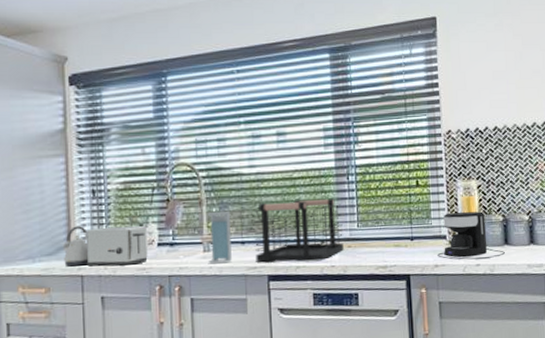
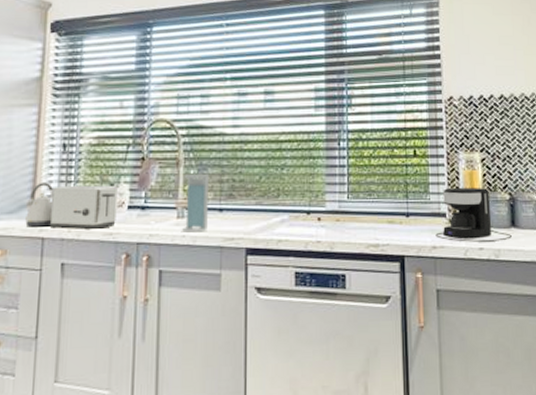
dish rack: present [254,198,344,263] -> none [234,165,331,236]

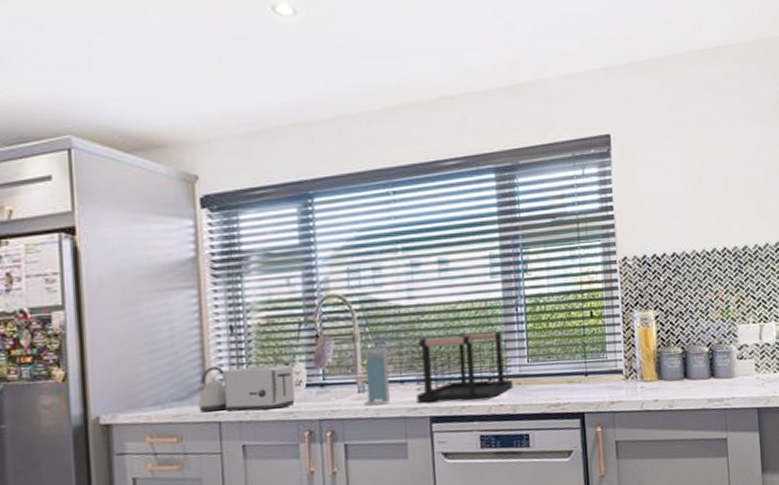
dish rack: none [234,165,331,236] -> present [414,331,513,403]
coffee maker: present [435,188,512,242] -> none [613,343,684,396]

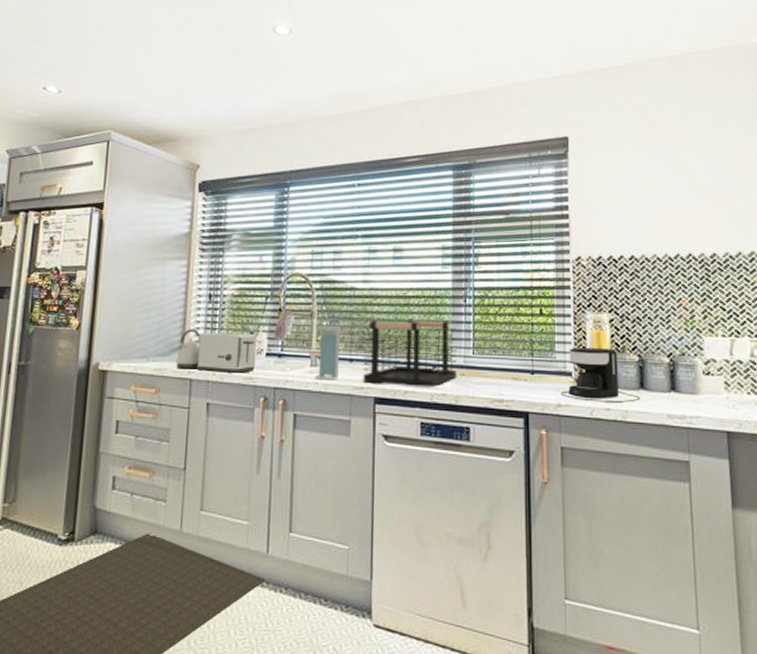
coffee maker: none [613,343,684,396] -> present [561,348,640,403]

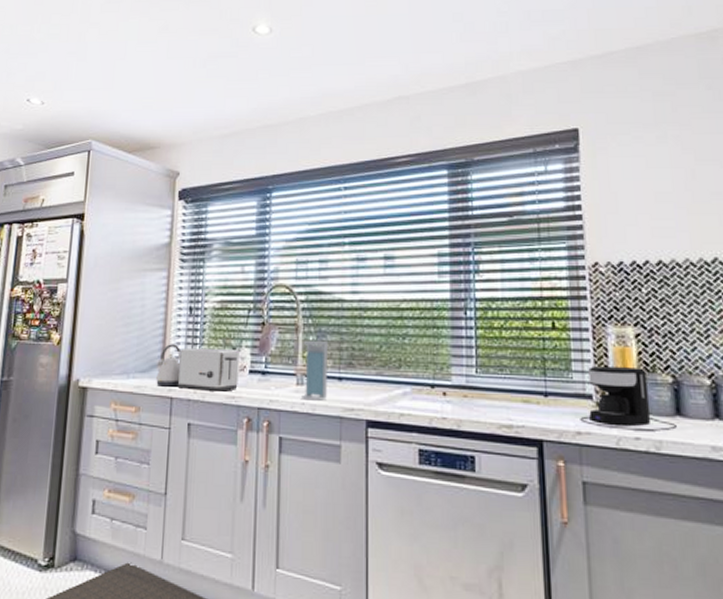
dish rack: present [363,320,457,388] -> none [353,334,458,411]

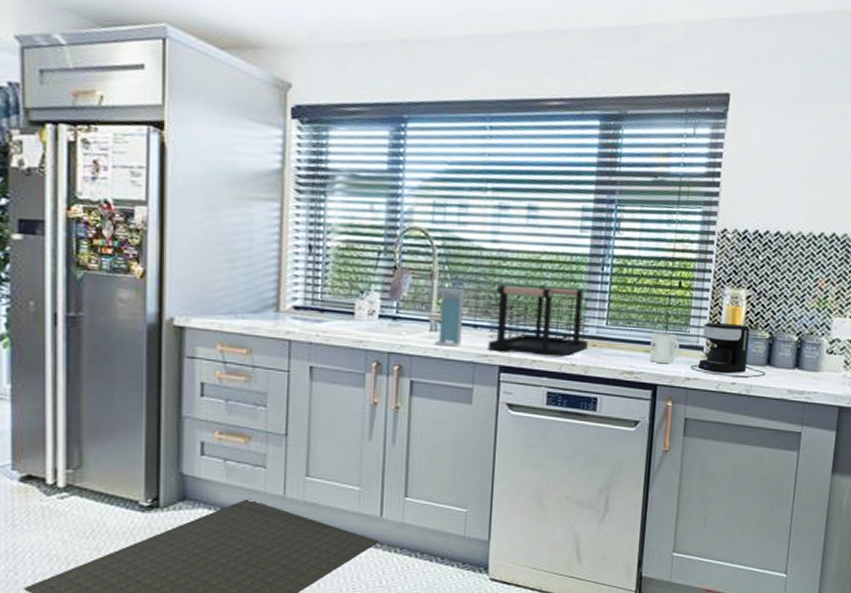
kettle: present [156,344,180,388] -> none [271,284,299,331]
toaster: present [177,347,240,393] -> none [296,289,368,336]
dish rack: none [353,334,458,411] -> present [488,285,592,358]
mug: none [528,379,565,416] -> present [649,332,680,364]

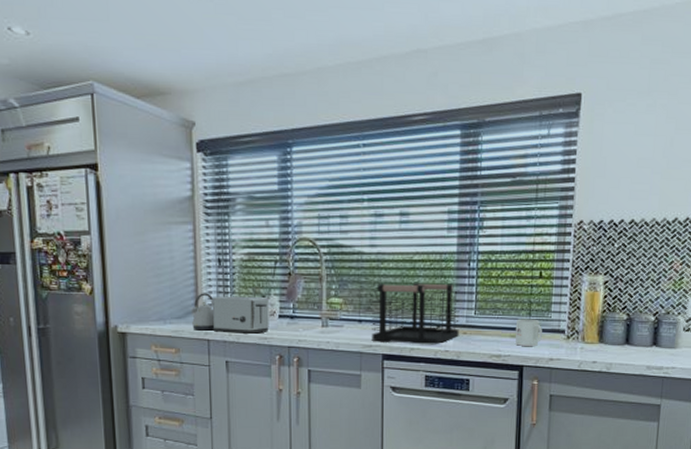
kettle: none [271,284,299,331] -> present [192,293,214,332]
toaster: none [296,289,368,336] -> present [211,296,269,335]
soap dispenser: present [435,286,464,347] -> none [326,288,349,339]
coffee maker: present [690,323,766,378] -> none [553,308,624,356]

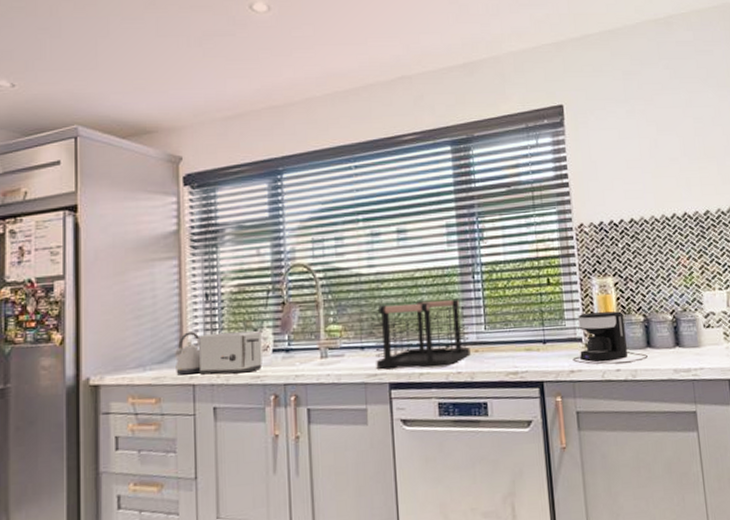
mug: present [515,319,543,347] -> none [529,328,560,361]
coffee maker: none [553,308,624,356] -> present [573,311,648,365]

